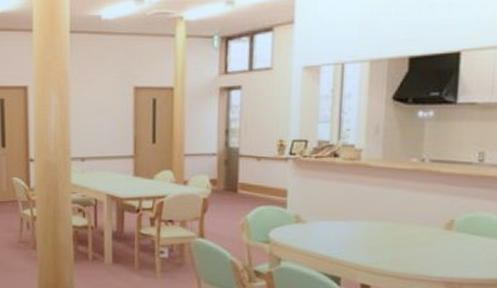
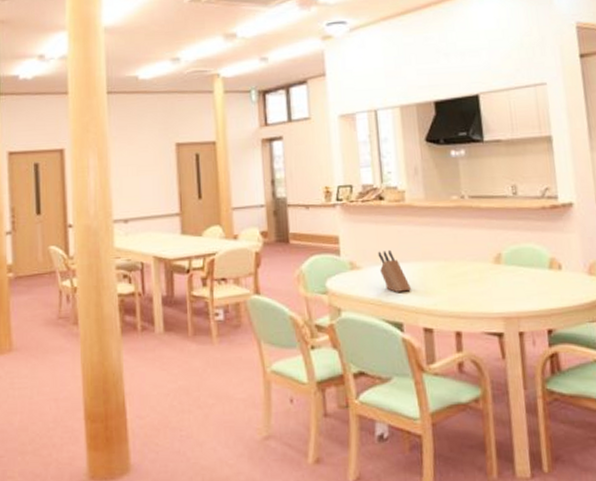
knife block: none [324,206,355,249] -> present [378,249,412,292]

